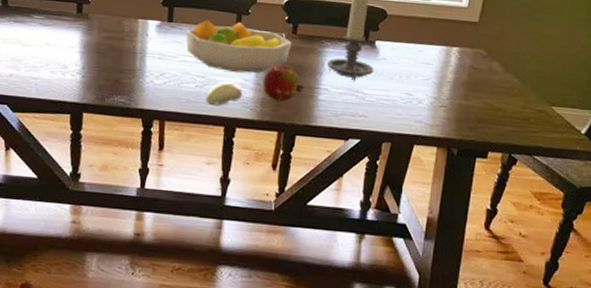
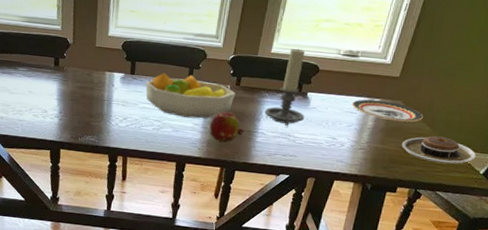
decorative egg: present [205,81,242,105] -> none [161,125,192,145]
plate: none [427,48,510,74] -> present [352,99,423,122]
plate: none [488,89,574,124] -> present [401,136,476,165]

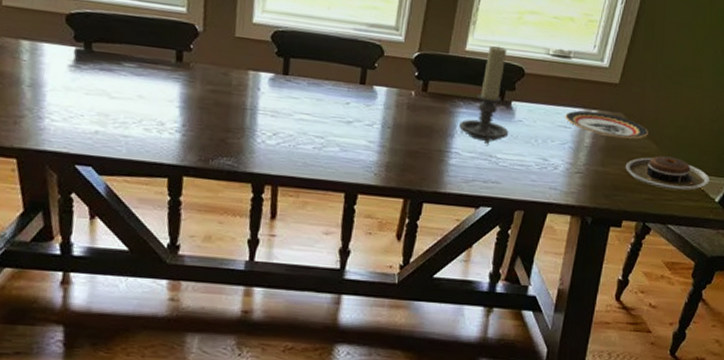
fruit bowl: present [145,72,236,119] -> none [303,73,422,134]
fruit: present [209,111,245,143] -> none [388,125,434,166]

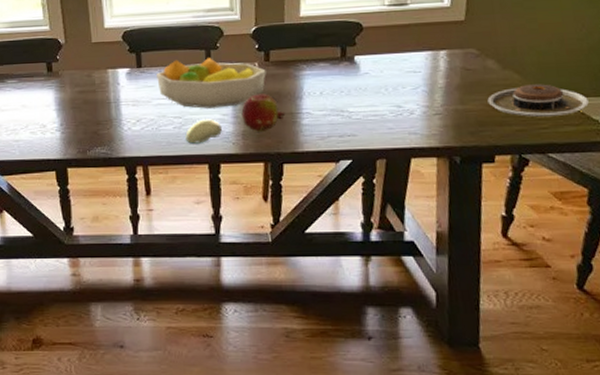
fruit bowl: none [303,73,422,134] -> present [157,58,266,109]
decorative egg: none [324,143,366,169] -> present [185,119,222,144]
fruit: none [388,125,434,166] -> present [241,94,286,132]
candle holder: present [459,46,509,145] -> none [306,6,357,101]
plate: present [565,110,648,139] -> none [412,51,507,74]

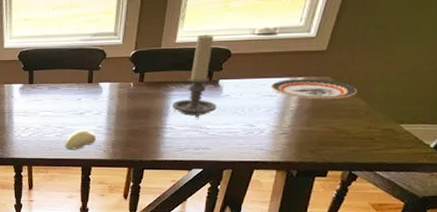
fruit bowl: present [157,58,266,109] -> none [45,77,139,121]
fruit: present [241,94,286,132] -> none [114,110,152,142]
candle holder: none [306,6,357,101] -> present [172,34,217,119]
plate: none [412,51,507,74] -> present [270,79,357,99]
plate: present [487,84,589,118] -> none [332,111,425,141]

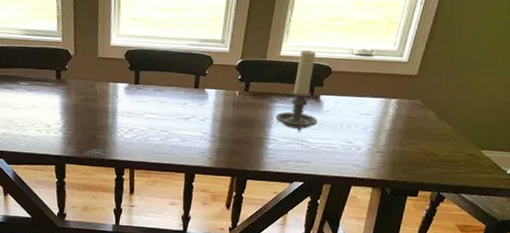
decorative egg: present [65,130,96,150] -> none [168,135,200,155]
plate: present [270,79,357,99] -> none [367,100,444,122]

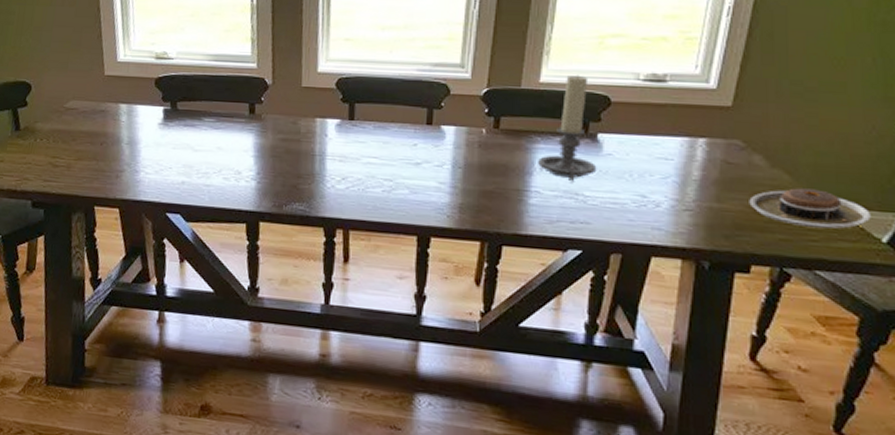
plate: none [422,135,502,165] -> present [749,188,871,230]

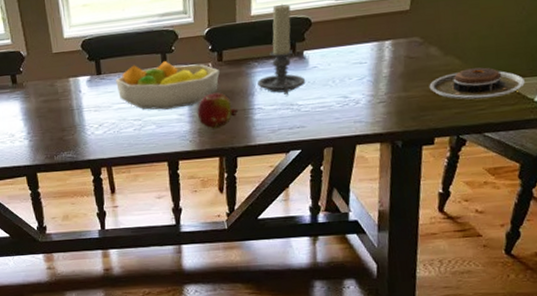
fruit bowl: none [369,115,494,175] -> present [116,61,220,110]
fruit: none [460,164,511,207] -> present [197,92,239,129]

